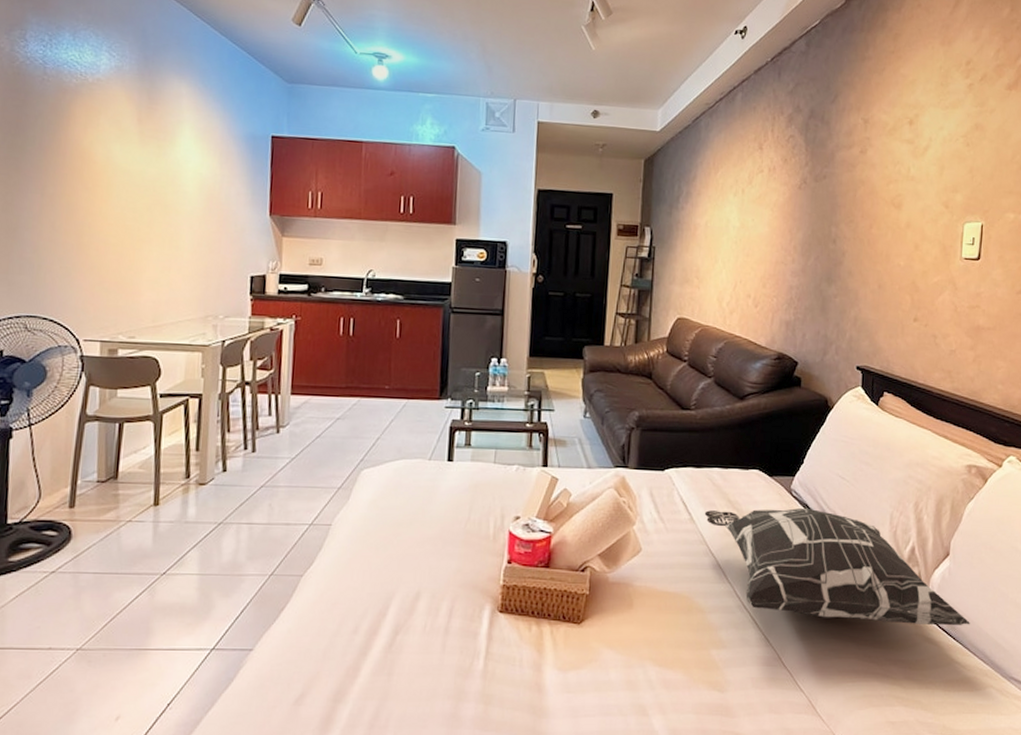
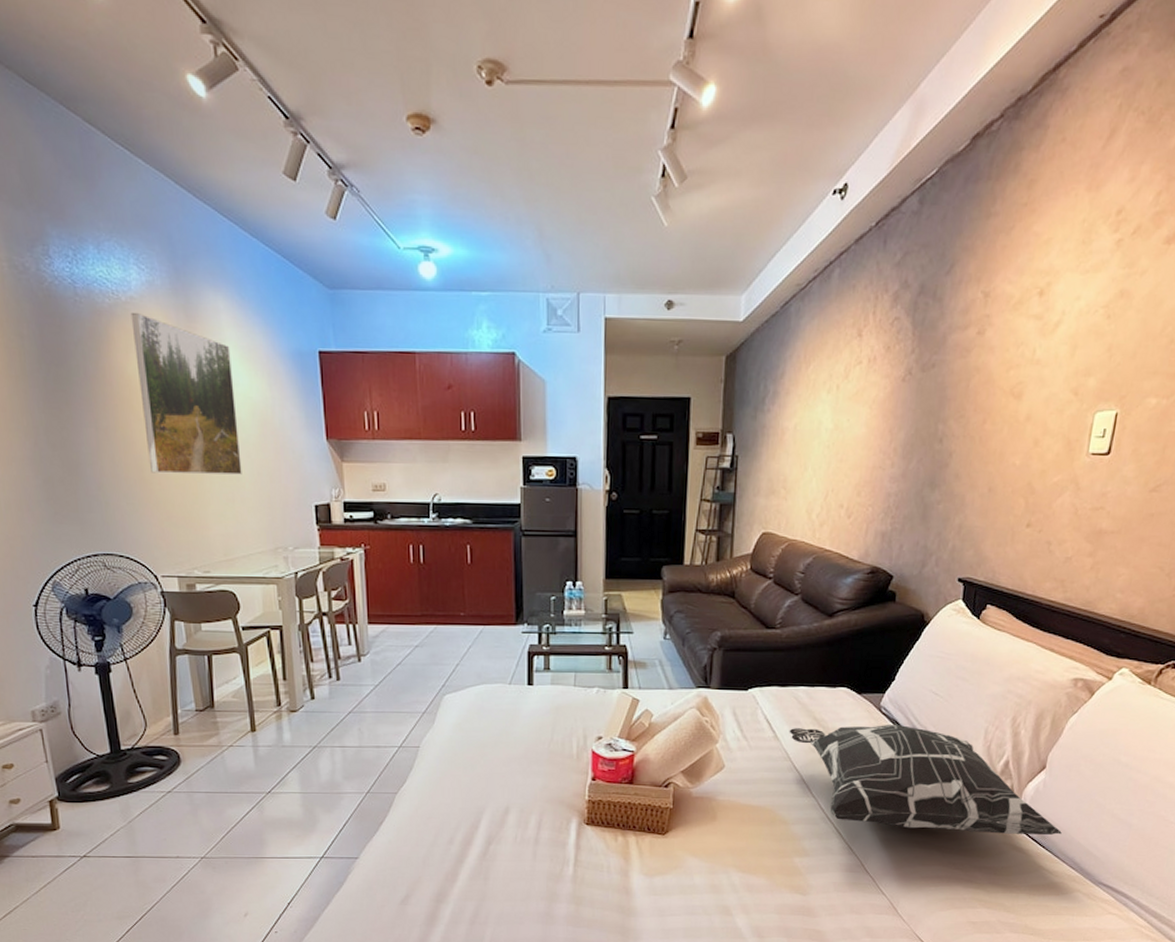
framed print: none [90,92,187,244] -> present [130,312,242,475]

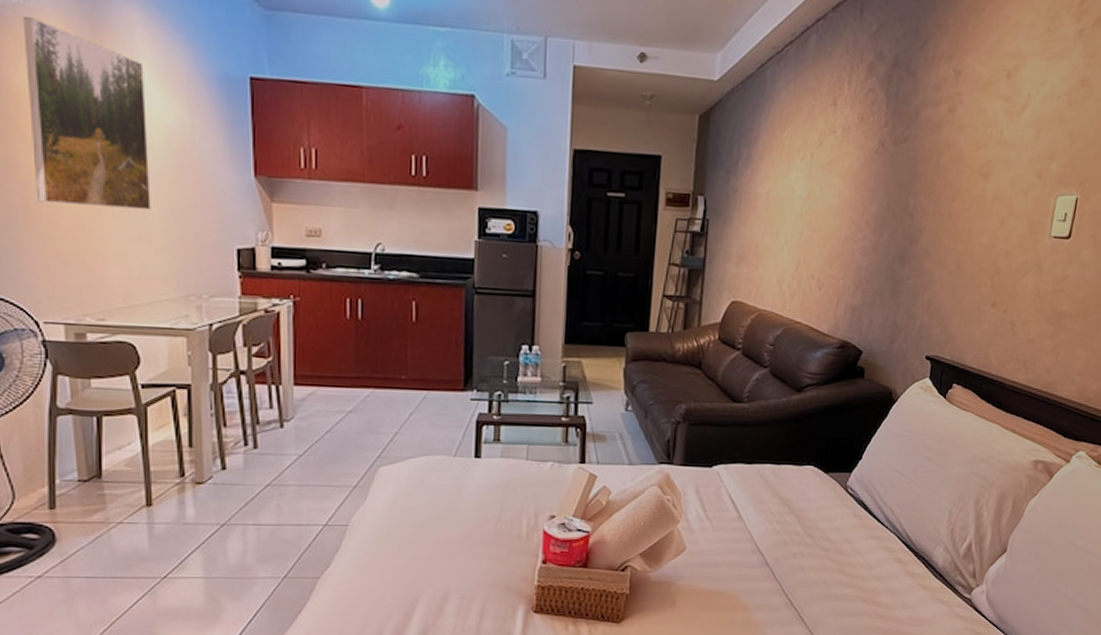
decorative pillow: present [789,724,1062,835] -> none [753,505,1021,619]

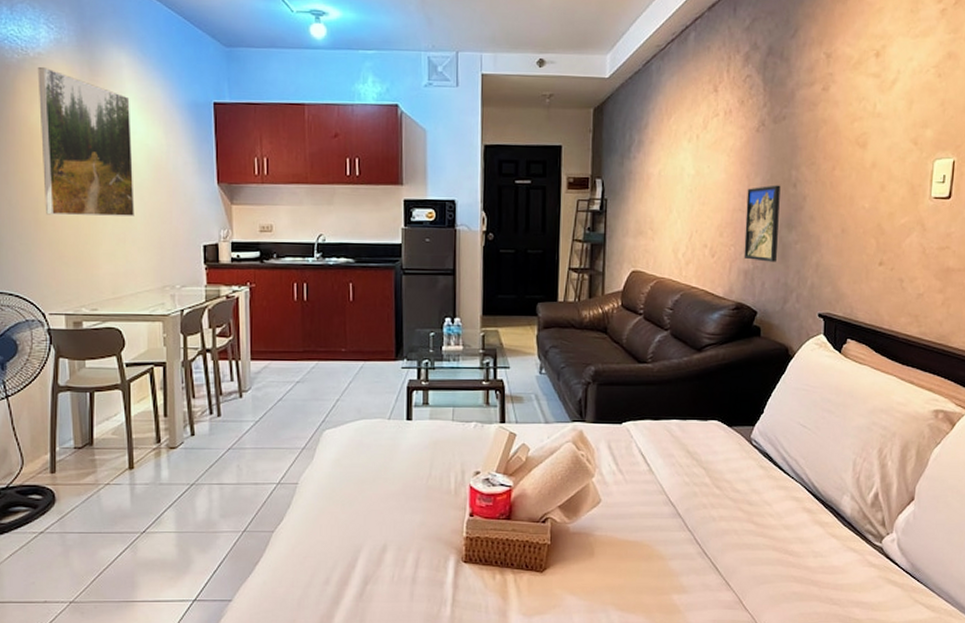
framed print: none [852,213,897,298] -> present [743,185,781,262]

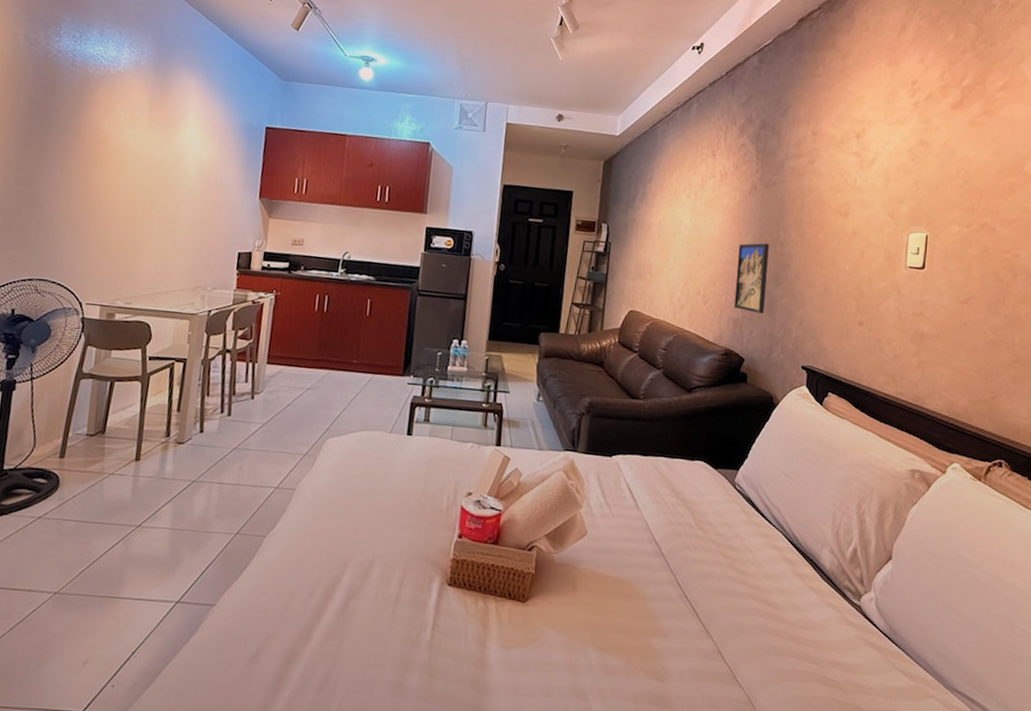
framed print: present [37,66,134,216] -> none [99,83,192,221]

